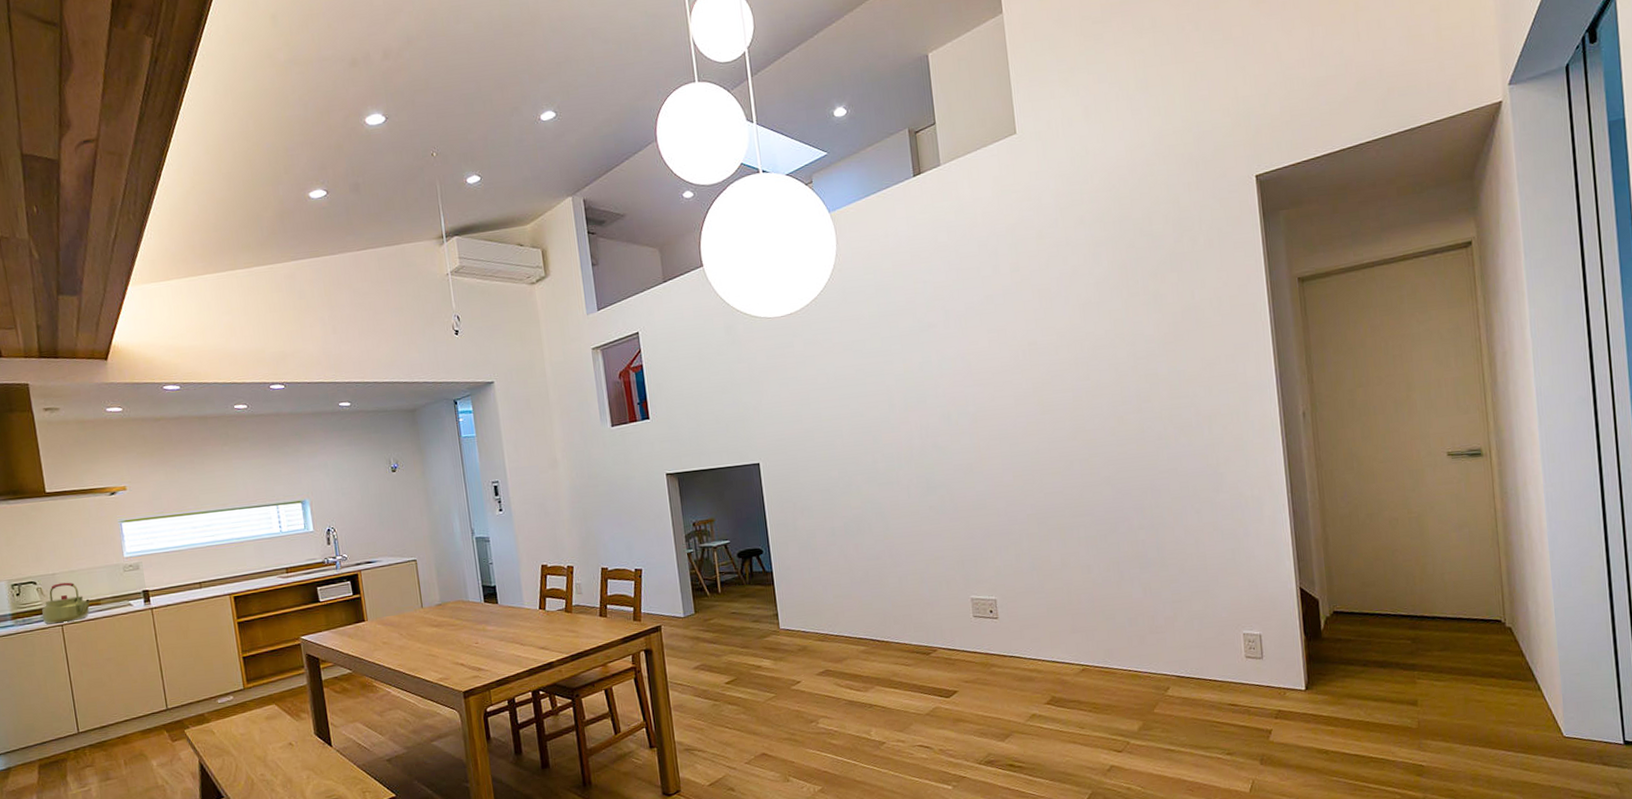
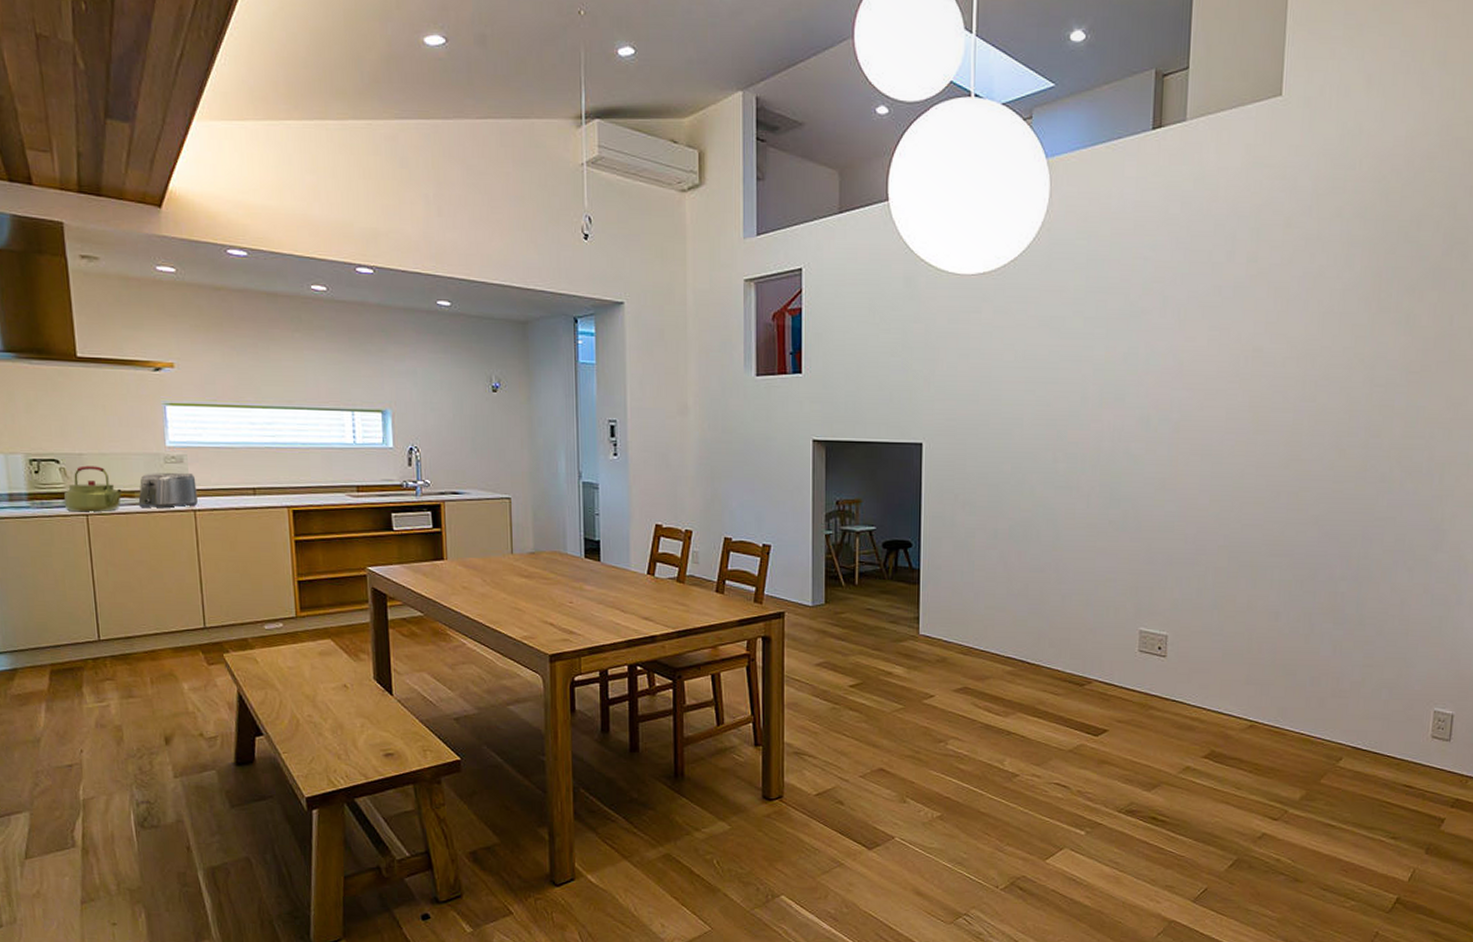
toaster: none [104,576,154,613] -> present [138,472,198,509]

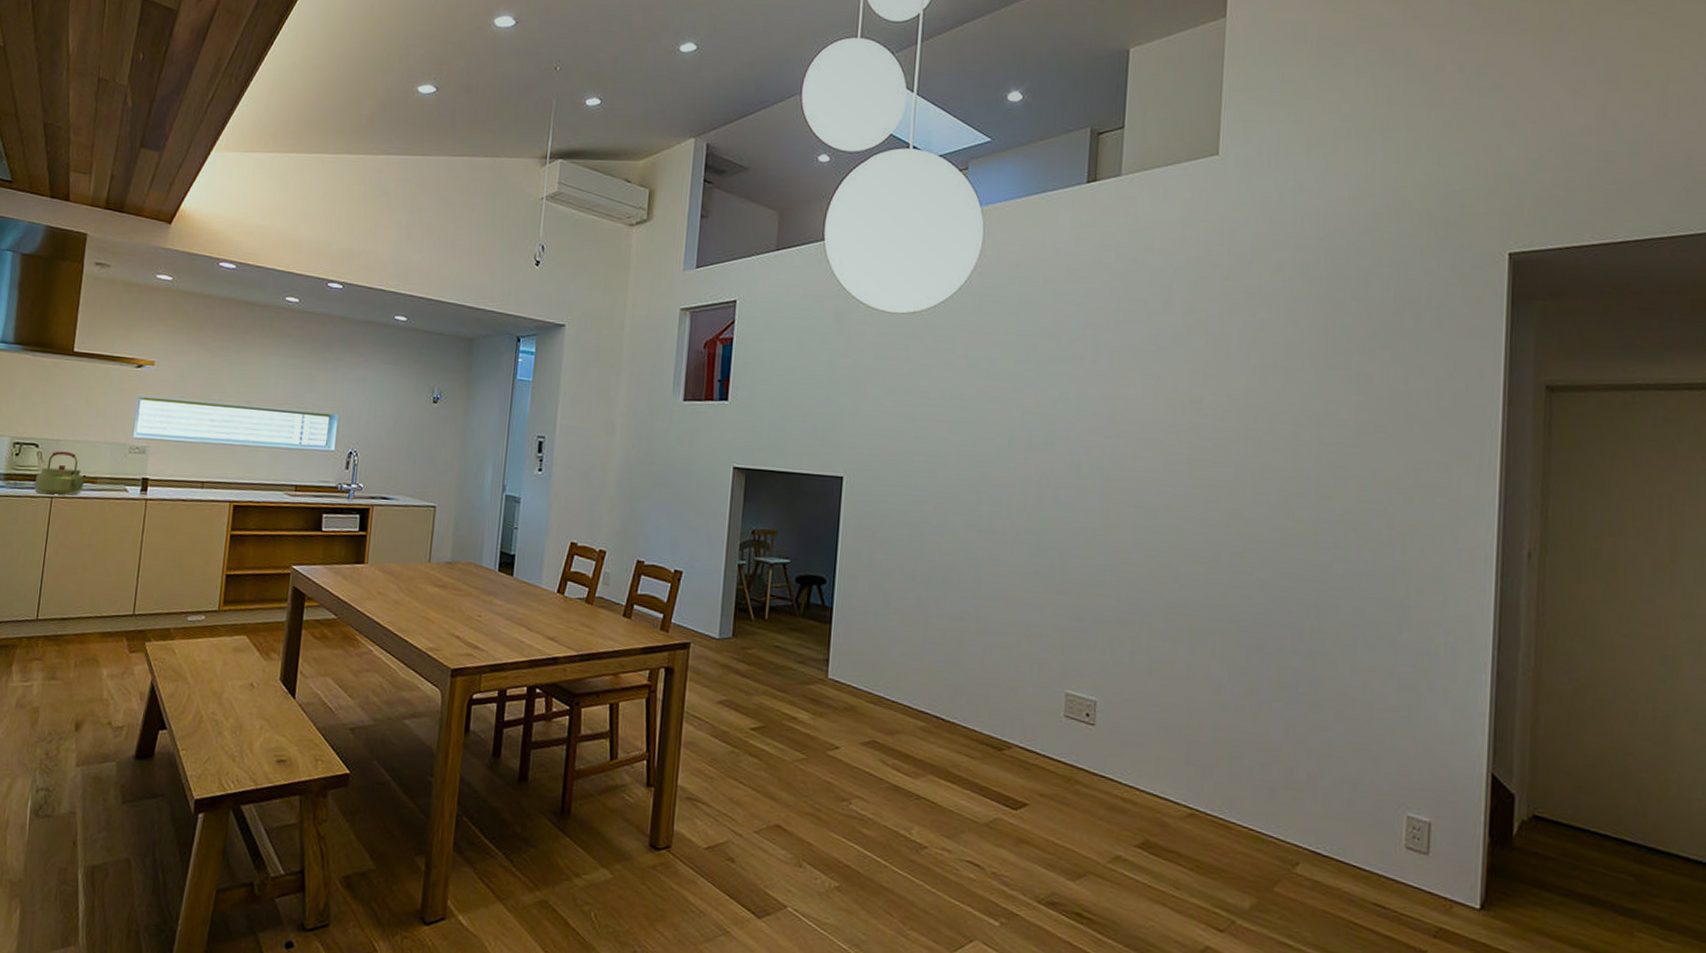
toaster: present [138,472,198,509] -> none [98,461,153,496]

